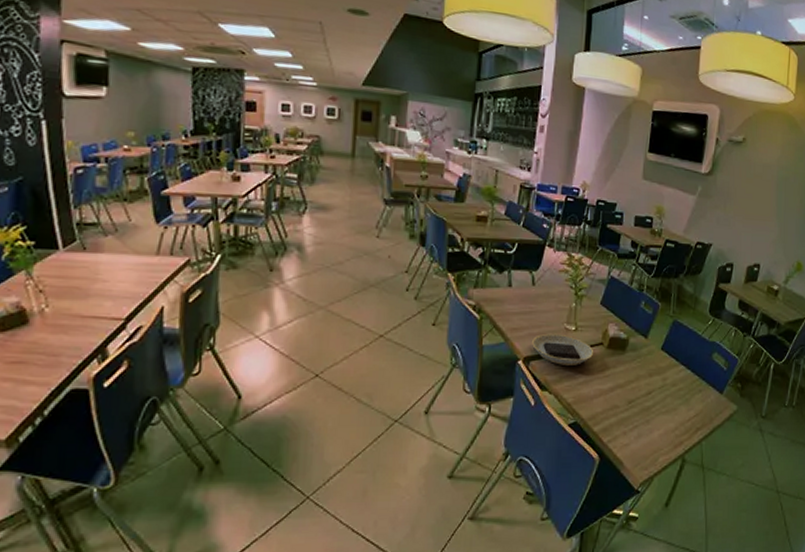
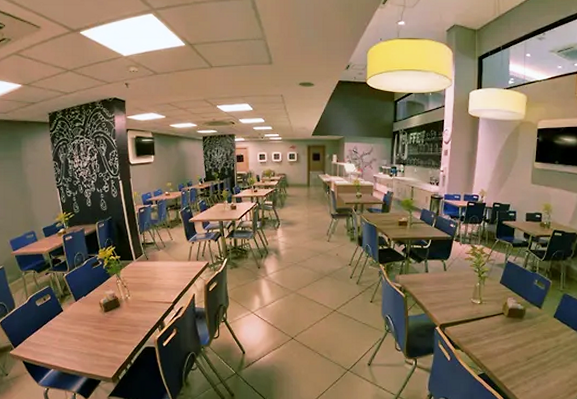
plate: present [532,333,594,365] -> none [446,306,497,330]

